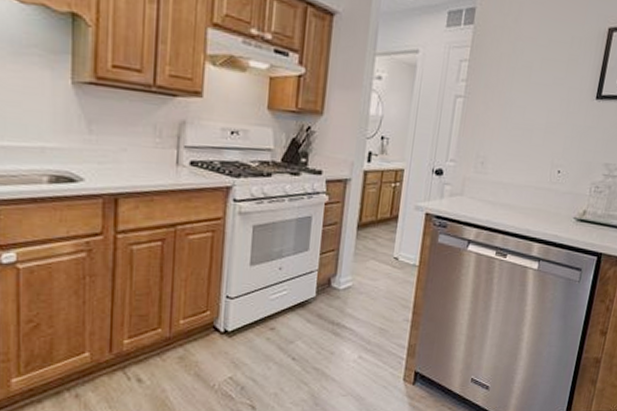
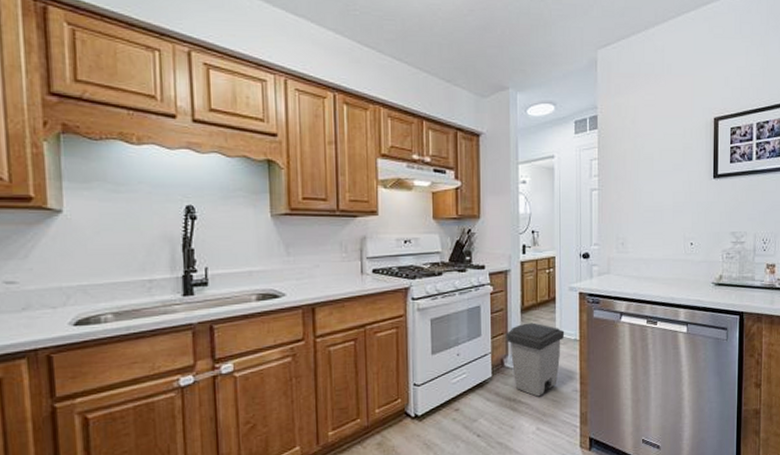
trash can: none [337,241,404,323] -> present [507,322,565,397]

